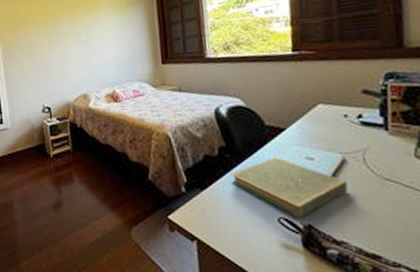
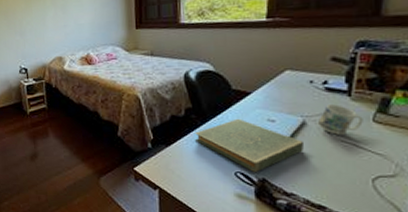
mug: none [357,139,405,173] -> present [317,104,363,135]

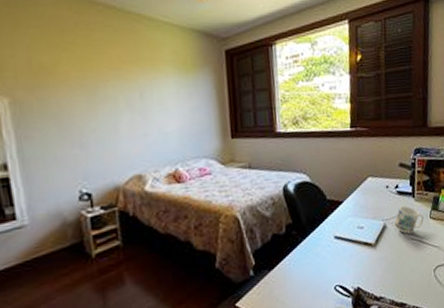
book: present [195,118,303,172] -> none [296,229,386,283]

